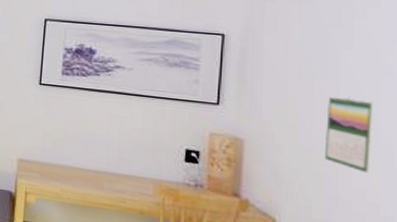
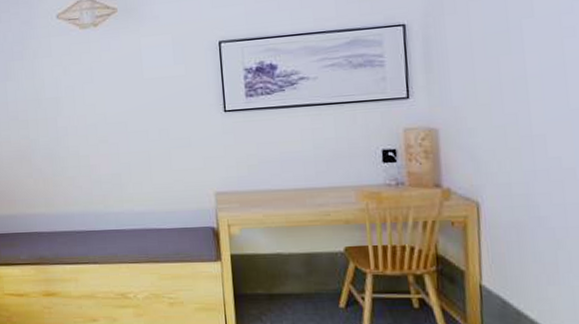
calendar: present [324,95,375,174] -> none [515,65,564,140]

